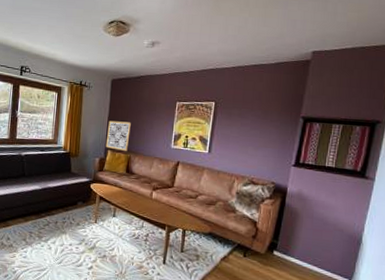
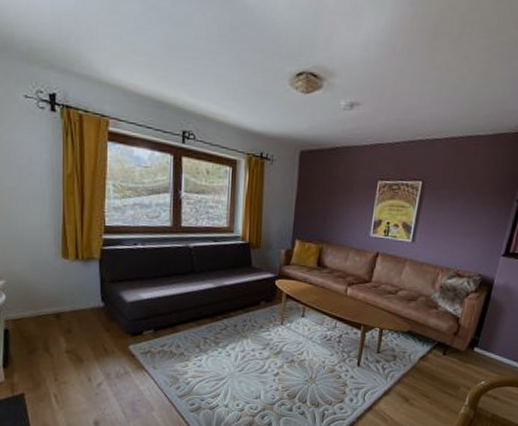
wall art: present [105,120,131,151] -> none [292,203,324,241]

